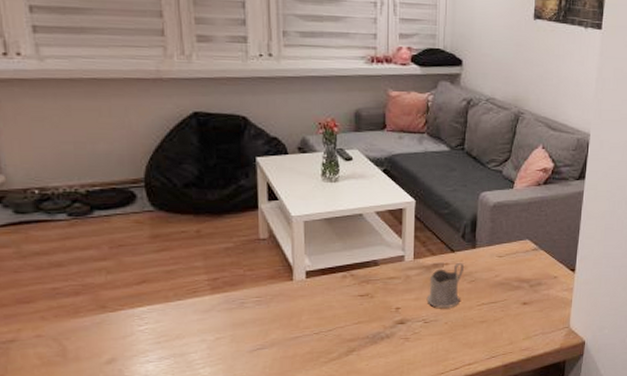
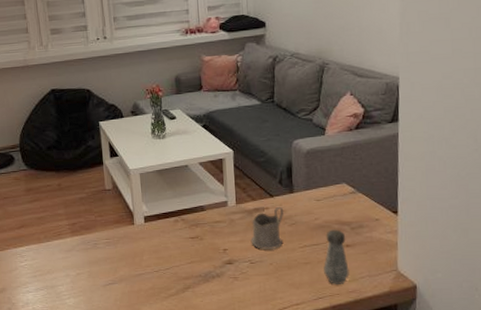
salt shaker: none [499,287,524,343] -> present [324,229,349,284]

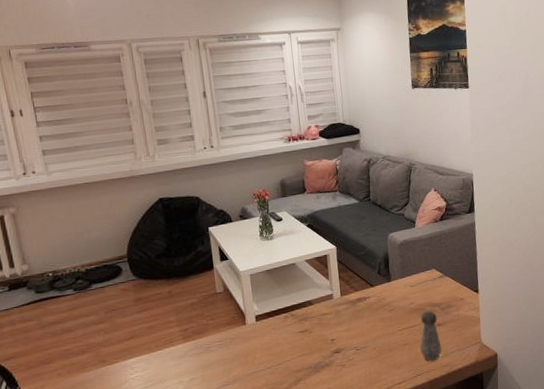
tea glass holder: present [250,206,284,249] -> none [355,294,384,336]

